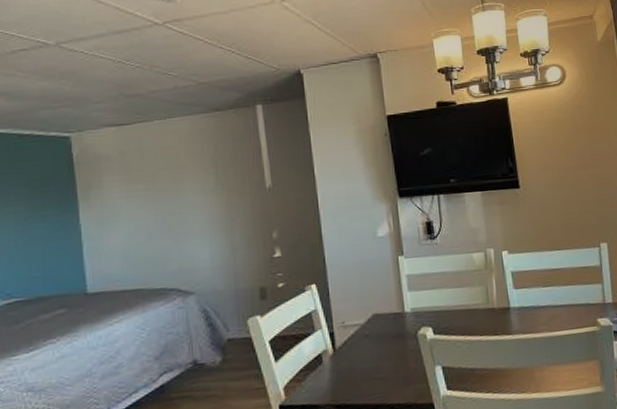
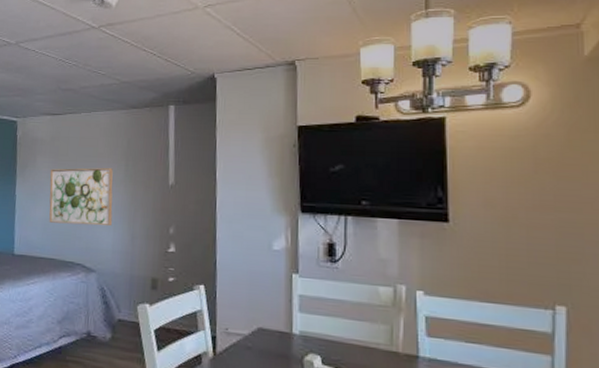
wall art: none [122,177,207,249] -> present [49,167,113,227]

